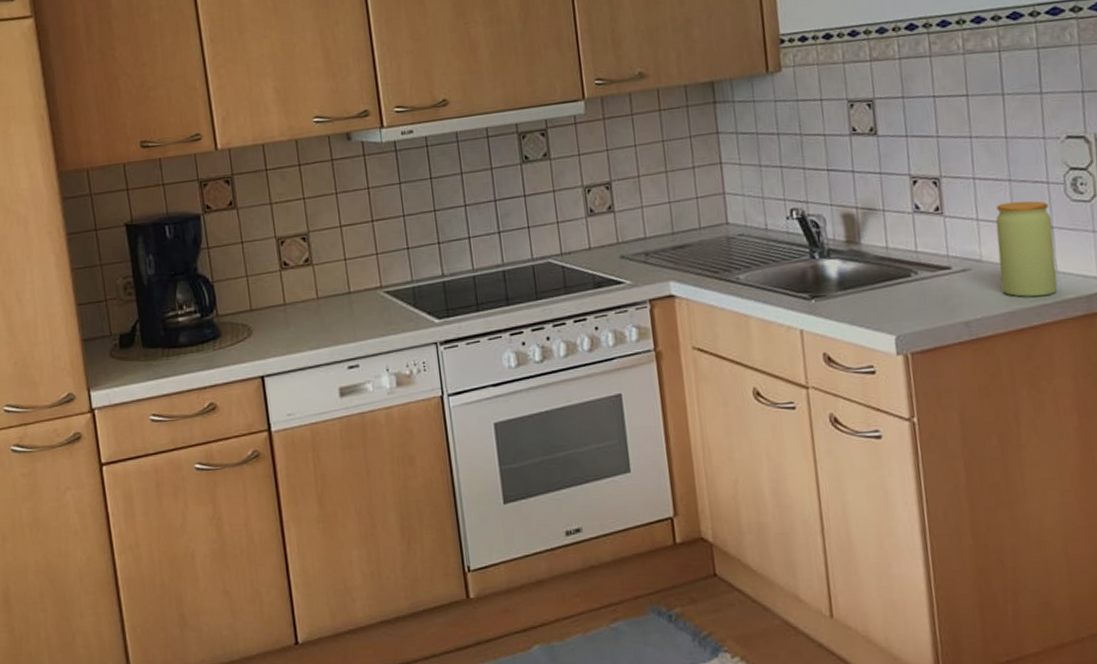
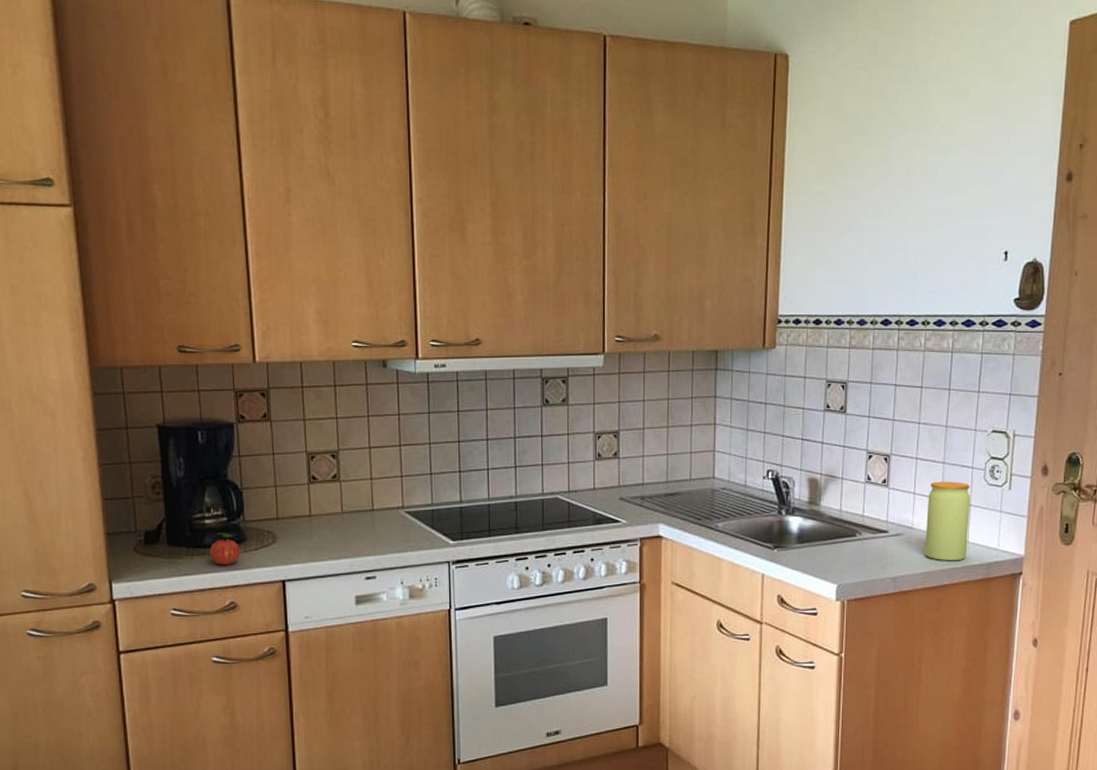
apple: none [185,329,217,365] -> present [209,532,241,566]

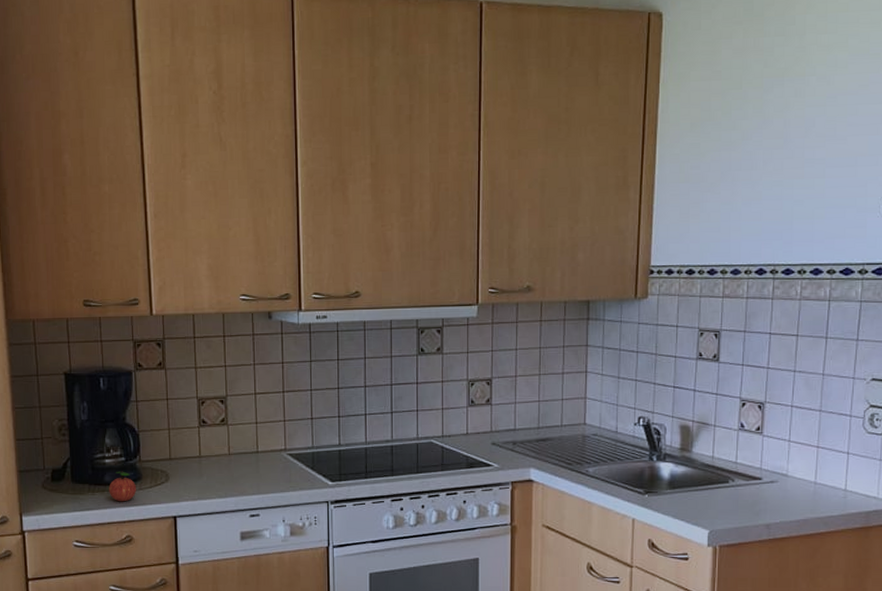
jar: present [925,481,971,561] -> none [800,429,849,509]

